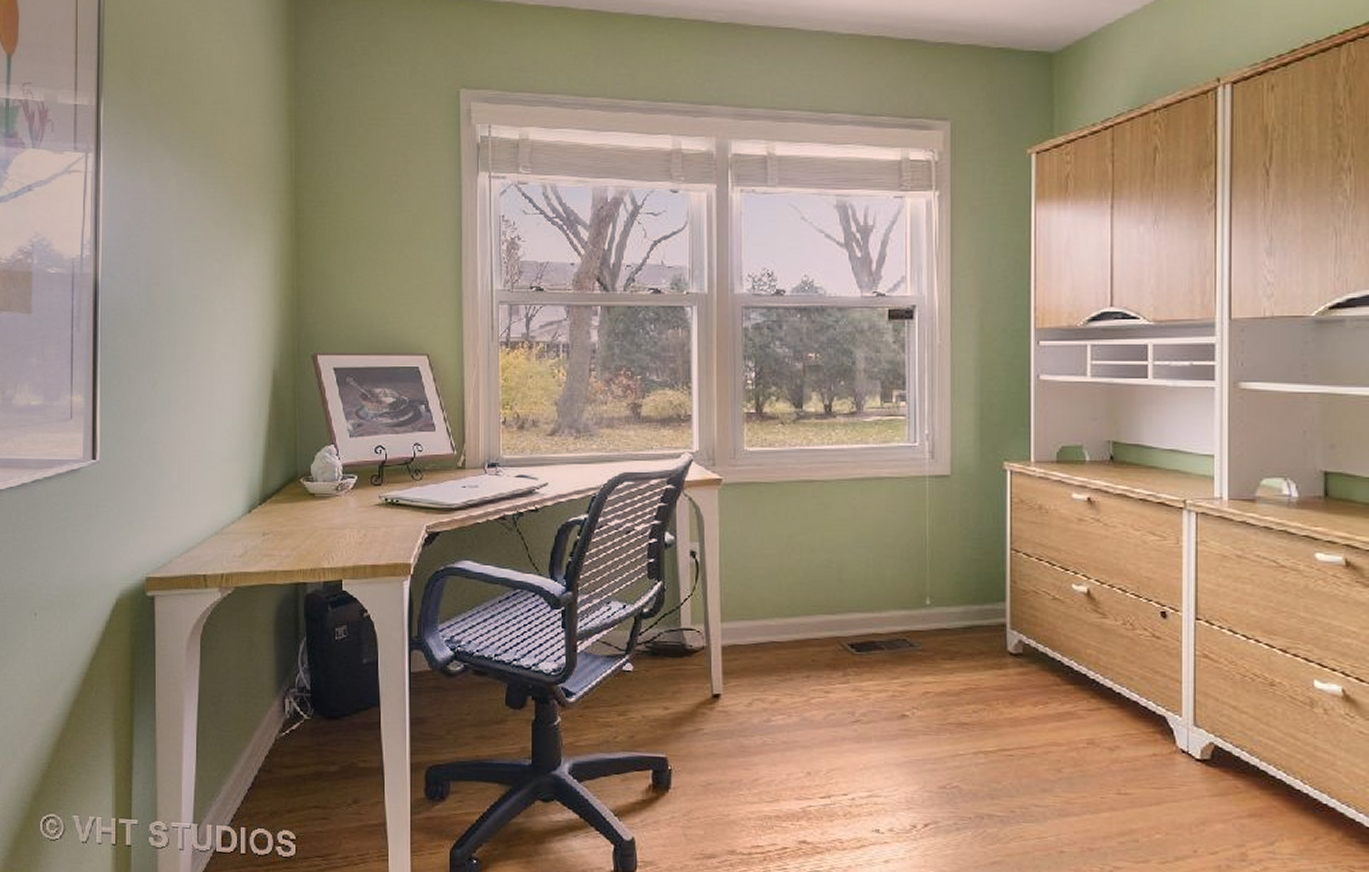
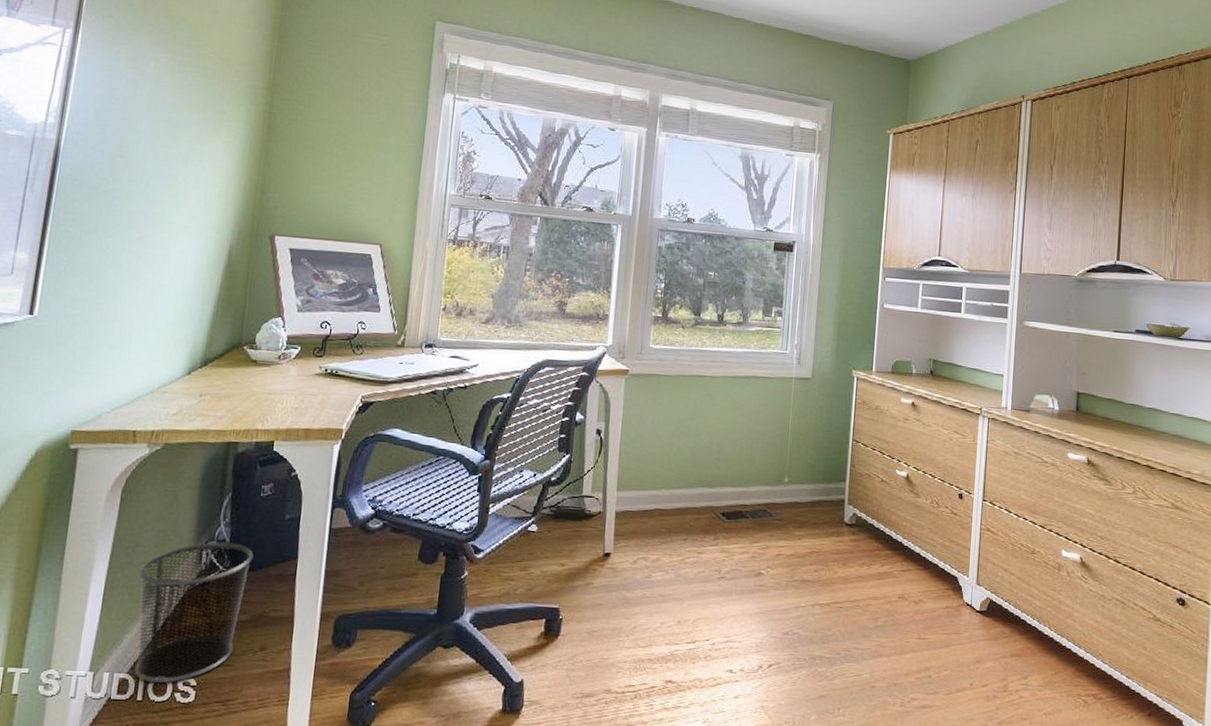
waste bin: none [227,689,335,837] -> present [134,542,254,684]

